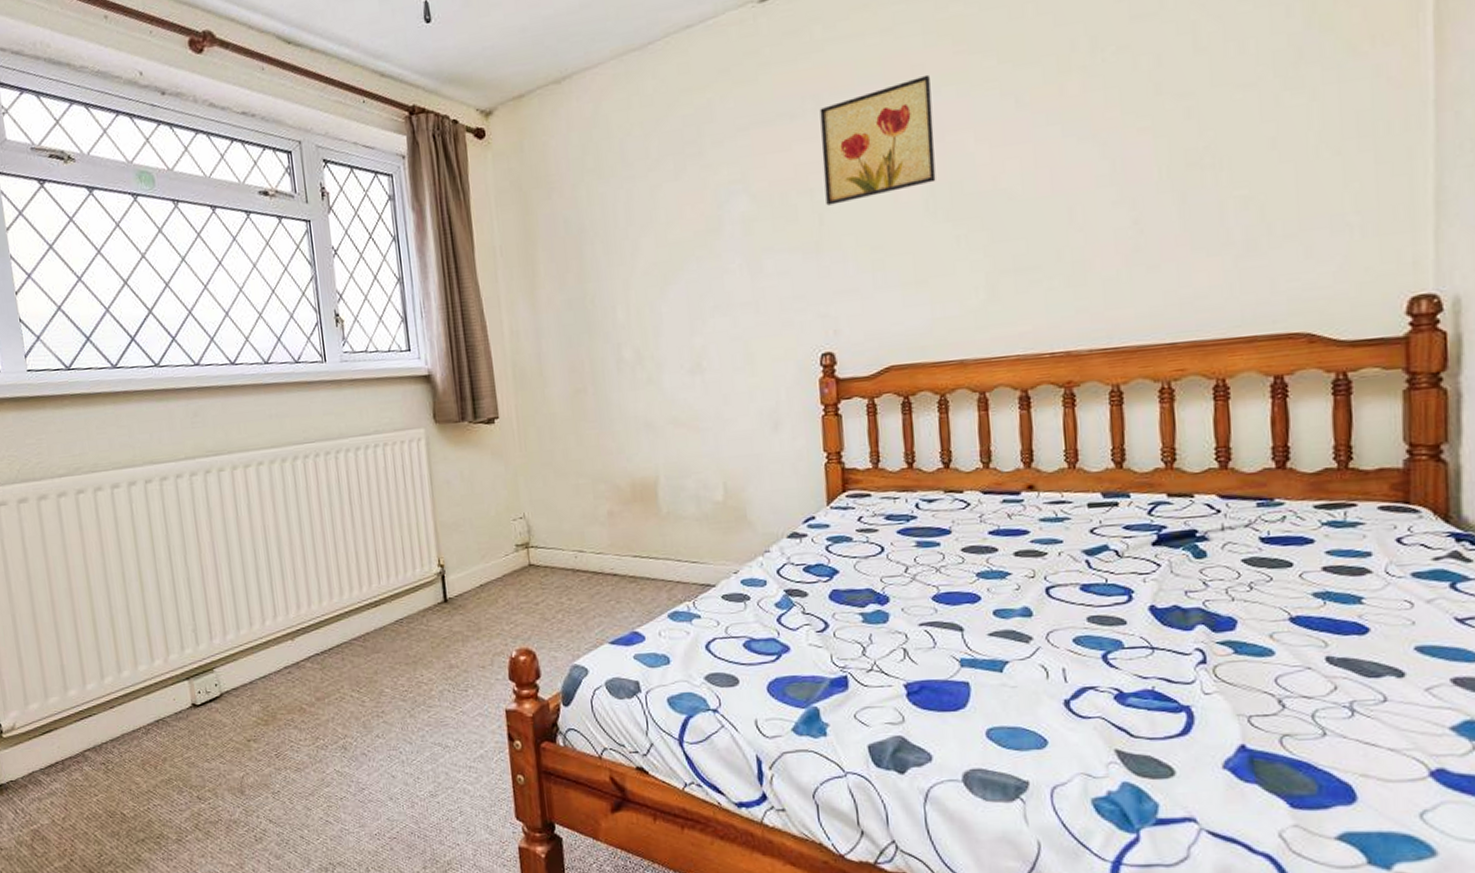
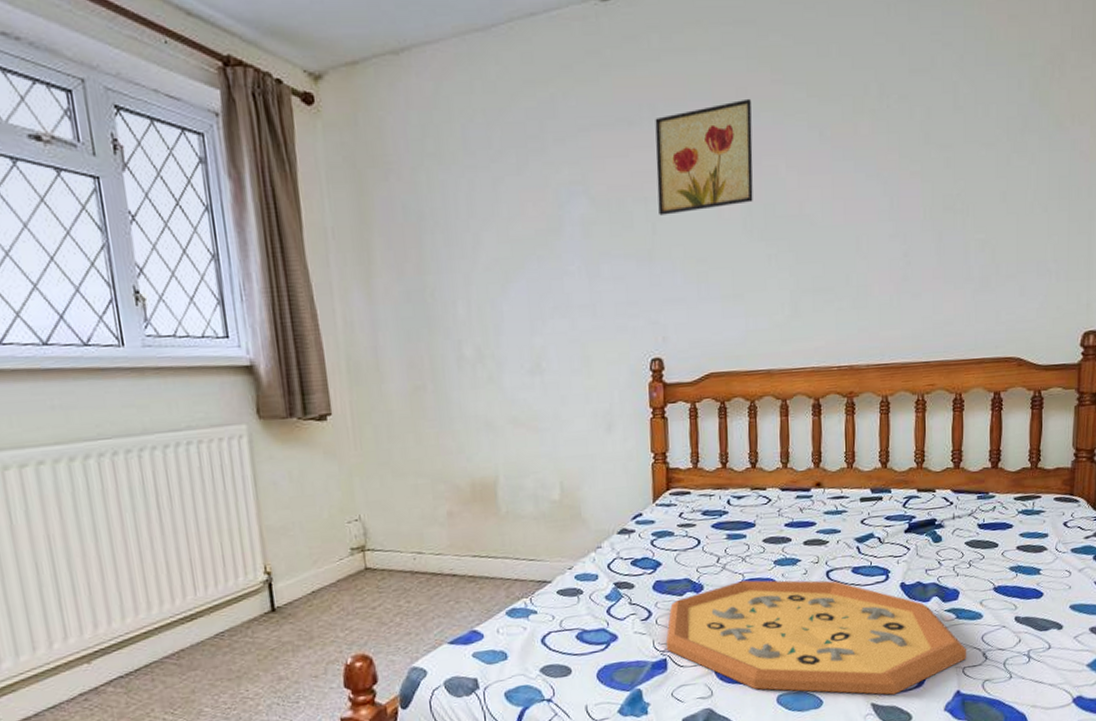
decorative tray: none [845,593,1254,742] -> present [665,580,967,695]

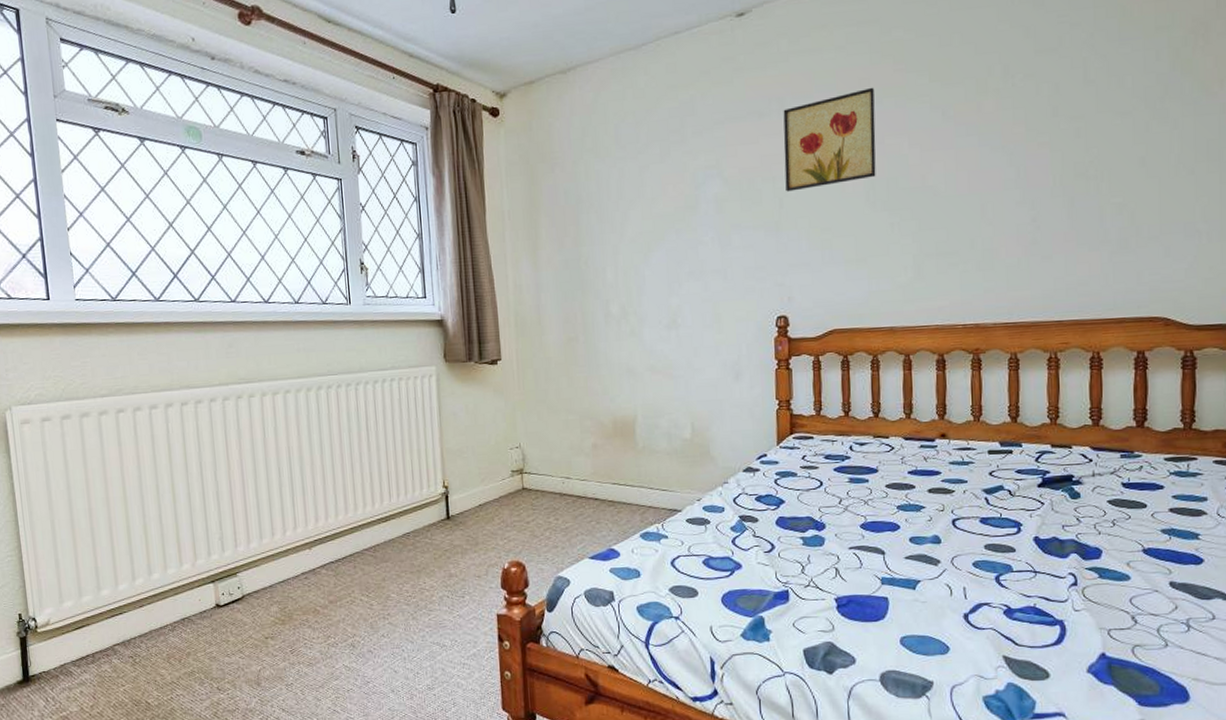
decorative tray: present [665,580,967,695] -> none [788,523,1113,649]

